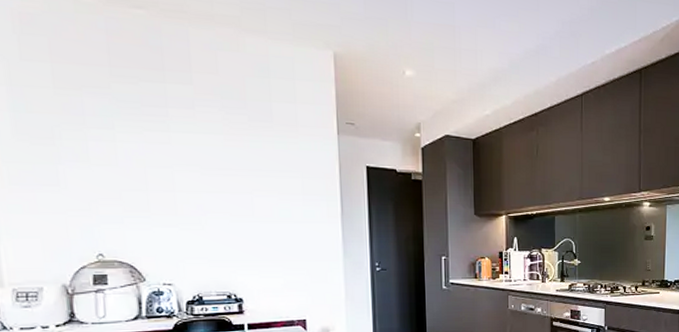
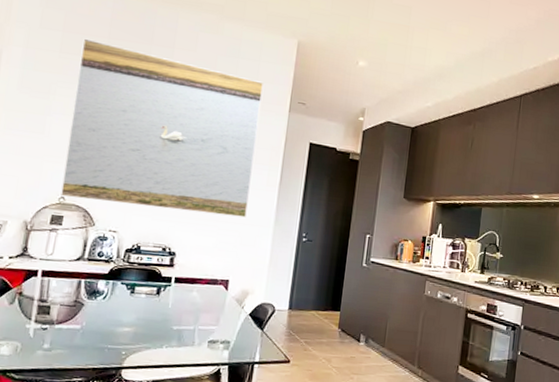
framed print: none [78,68,312,254] -> present [61,38,263,218]

